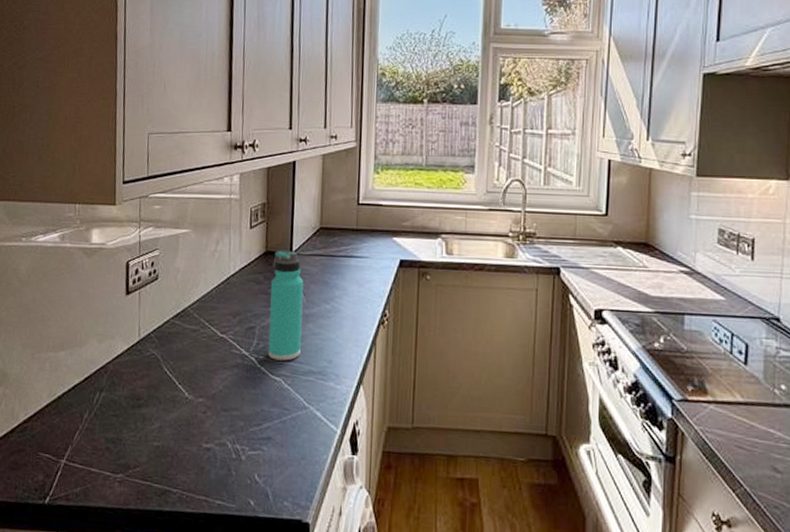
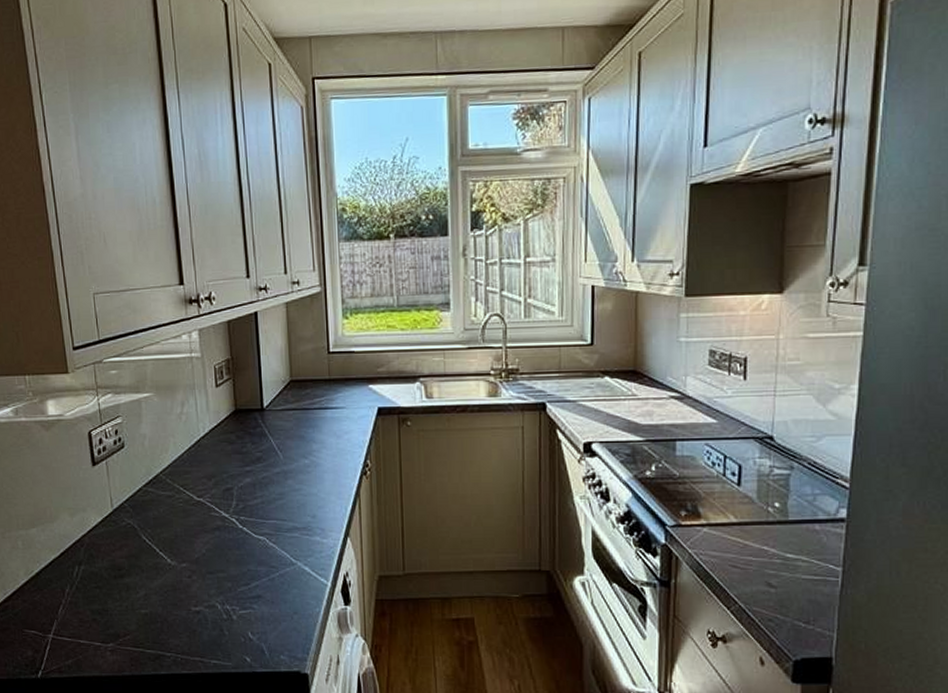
thermos bottle: present [268,250,304,361] -> none [244,407,282,519]

